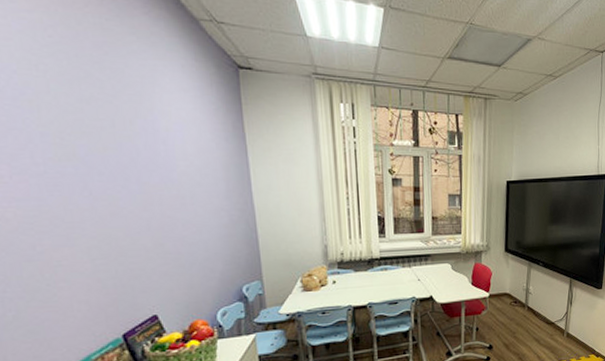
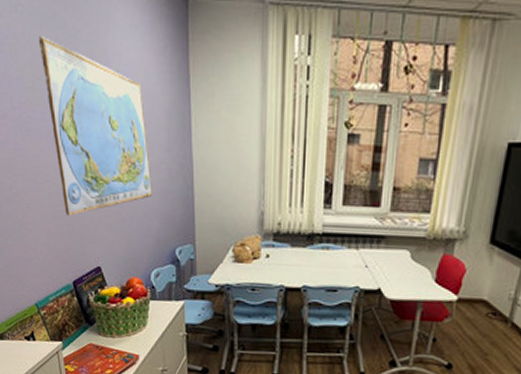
world map: none [67,93,214,269] -> present [37,35,152,216]

